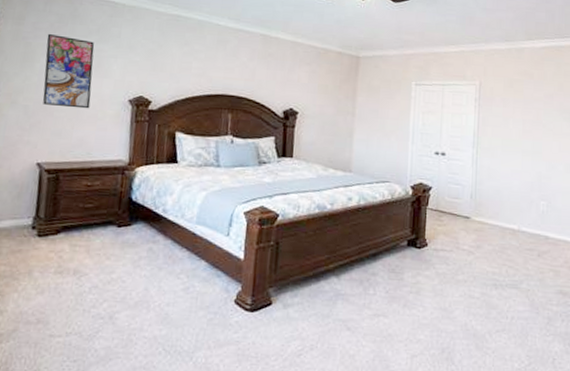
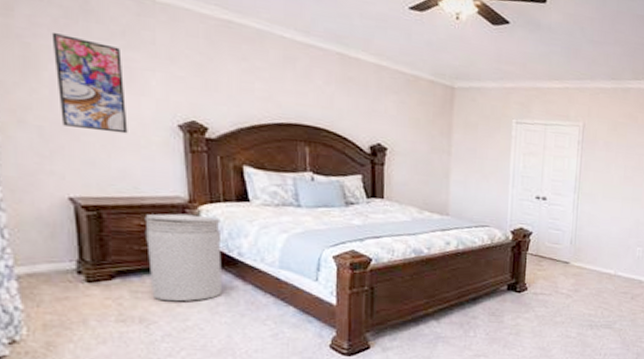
can: none [87,174,152,255] -> present [144,213,223,302]

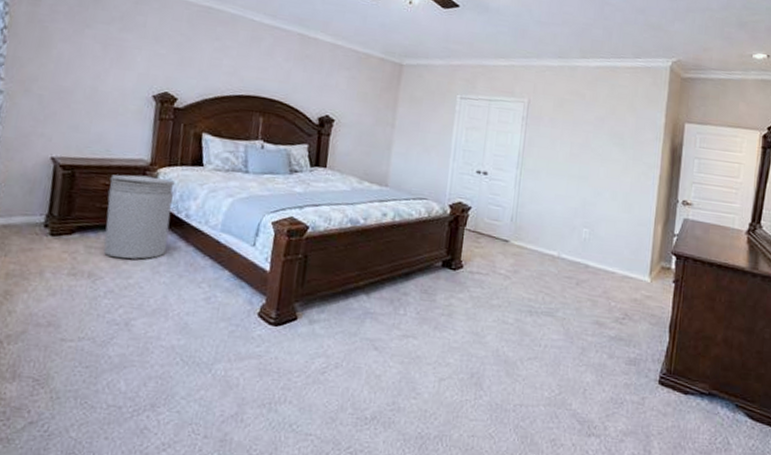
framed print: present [51,31,128,134] -> none [59,17,117,103]

